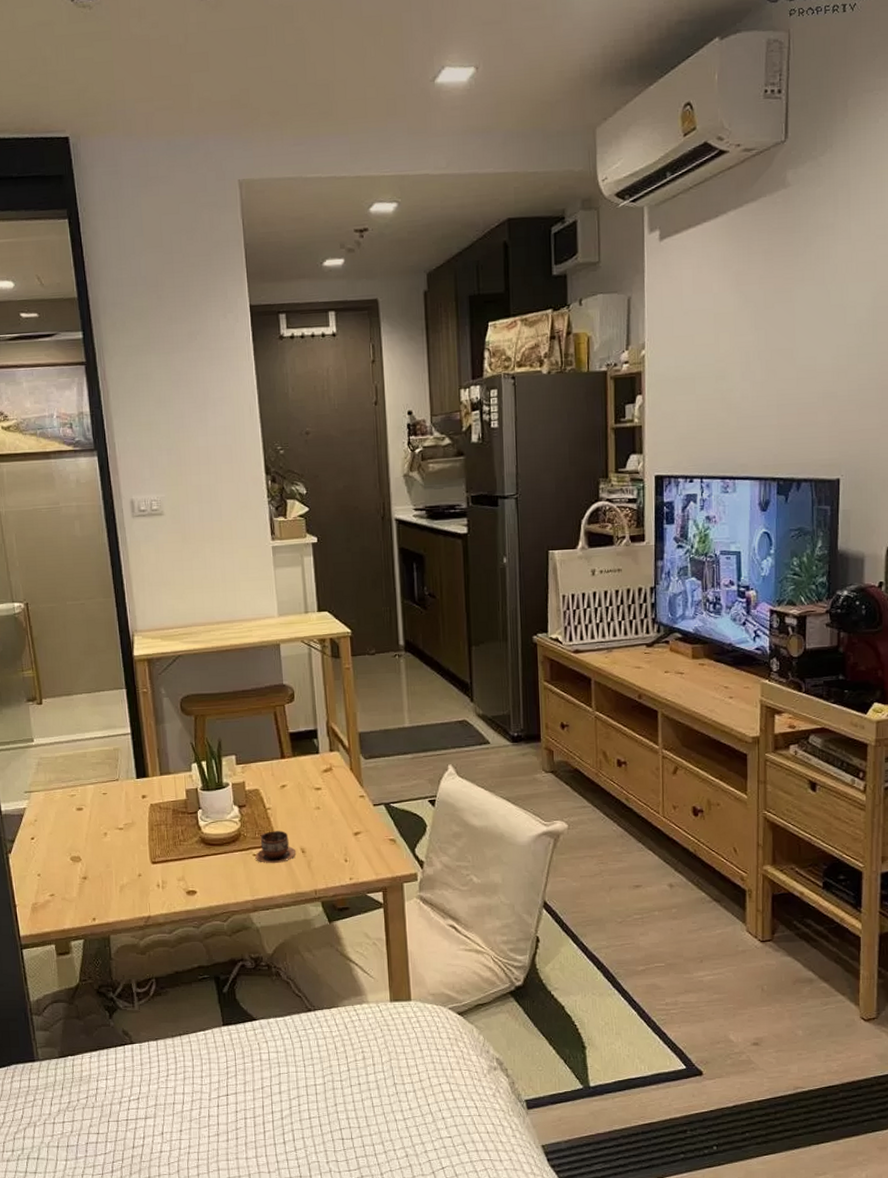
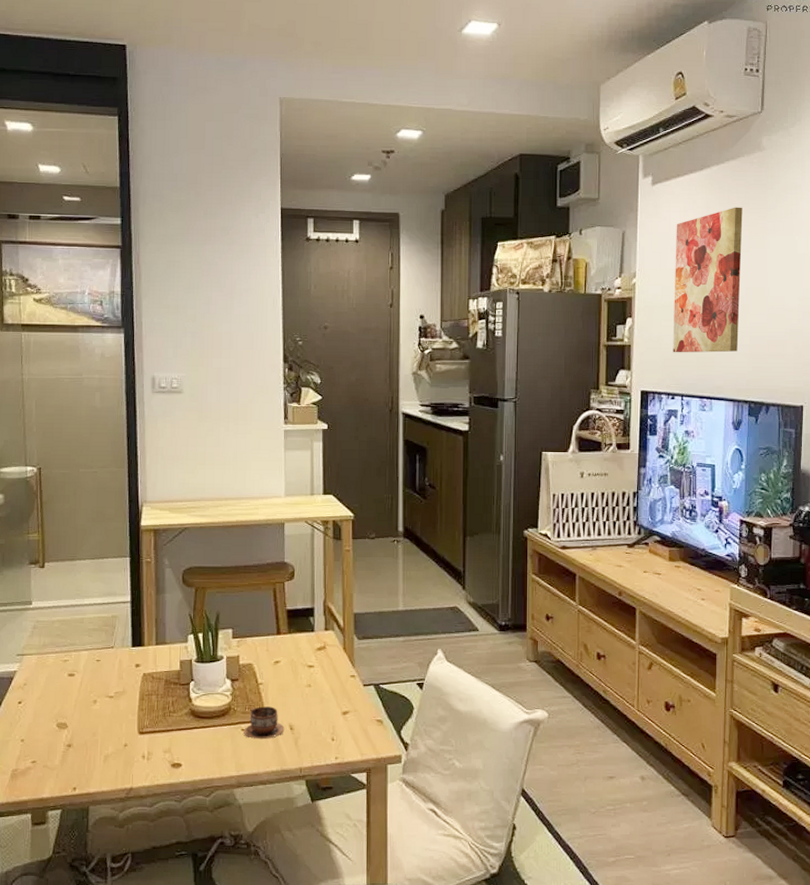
wall art: none [689,256,766,431] -> present [673,207,743,353]

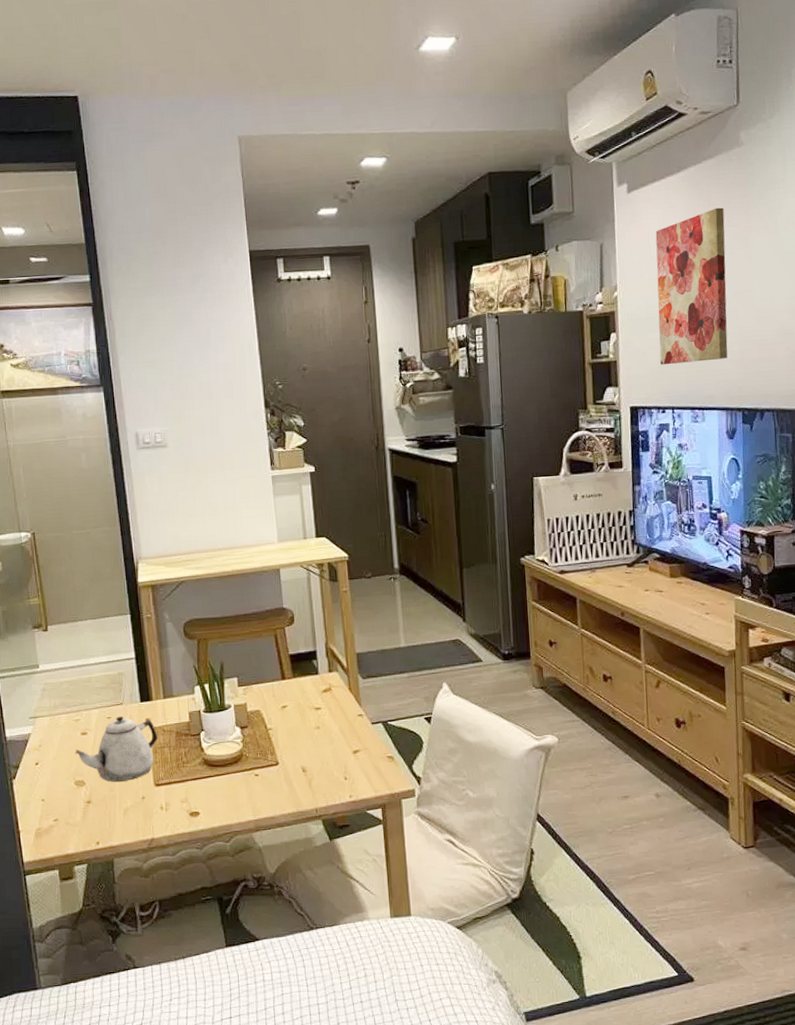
teapot: none [60,660,147,727] -> present [75,716,159,782]
cup: present [244,706,285,740] -> none [257,750,297,784]

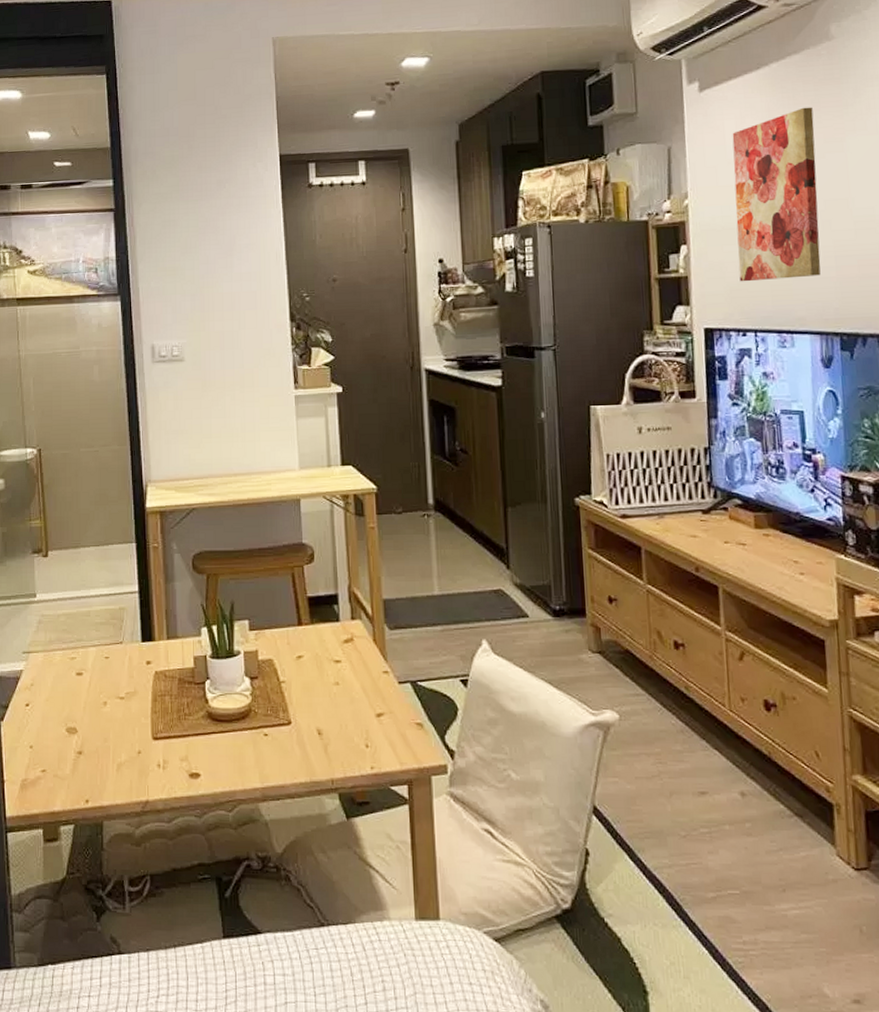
teapot: present [75,716,159,782] -> none [68,657,159,731]

